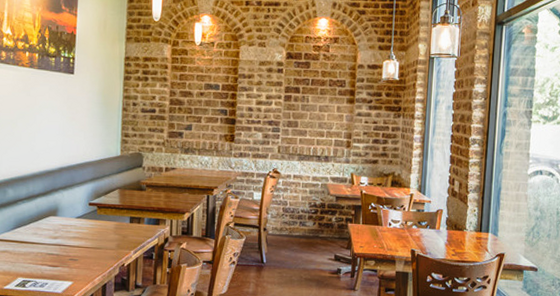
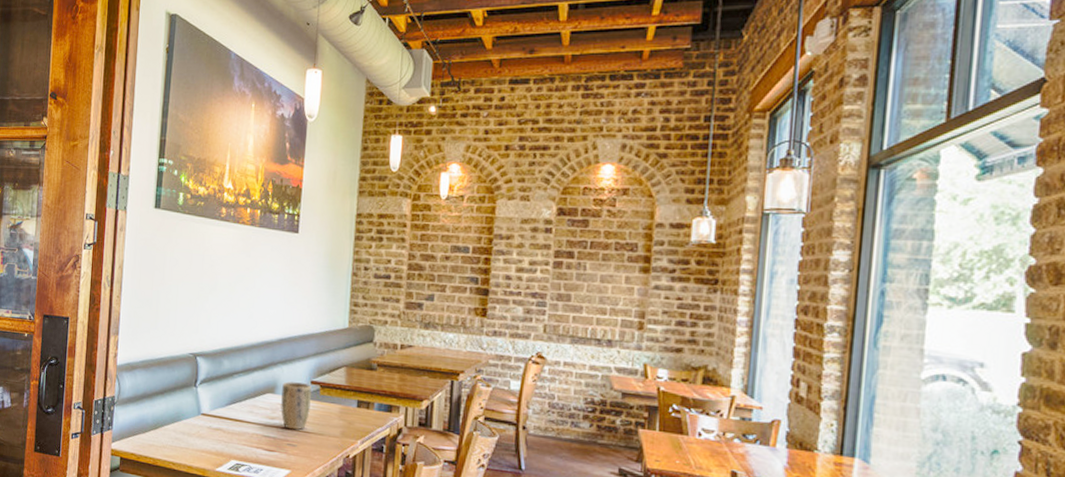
plant pot: none [62,205,90,247] -> present [281,381,312,430]

